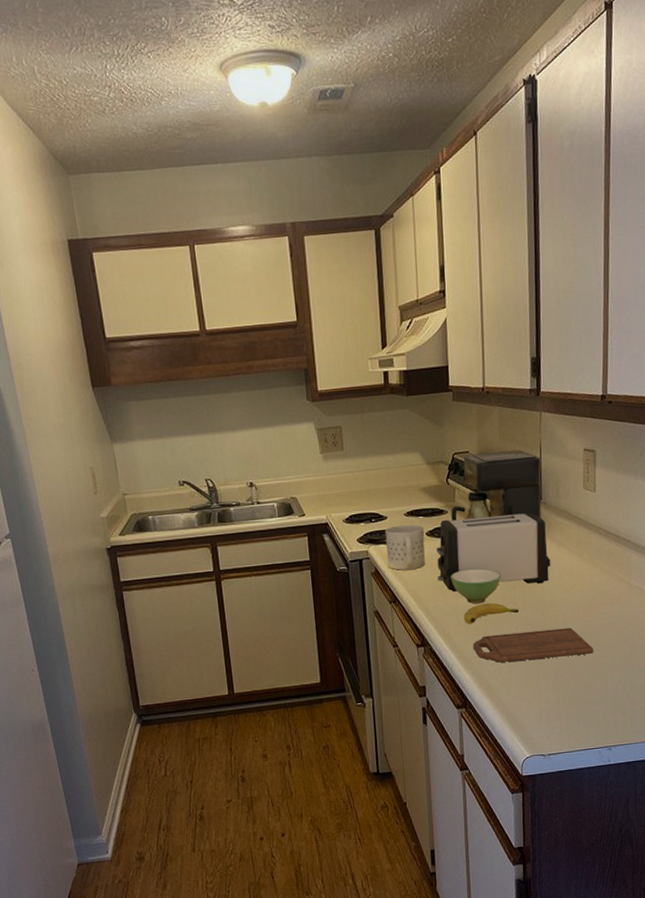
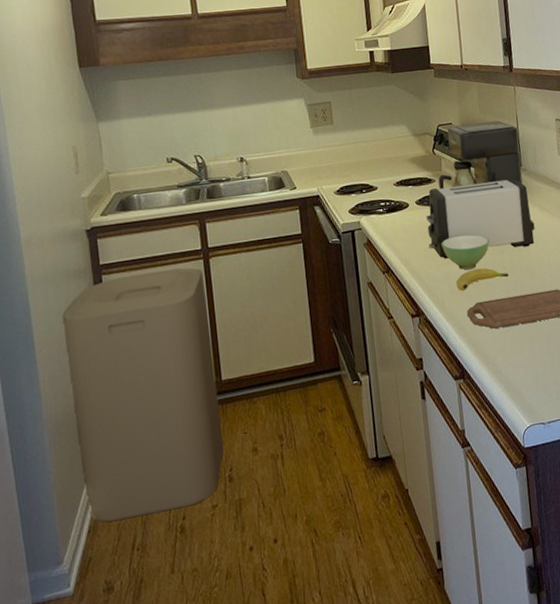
trash can: none [90,588,236,806] -> present [63,268,224,522]
mug: present [385,524,425,571] -> none [375,193,416,240]

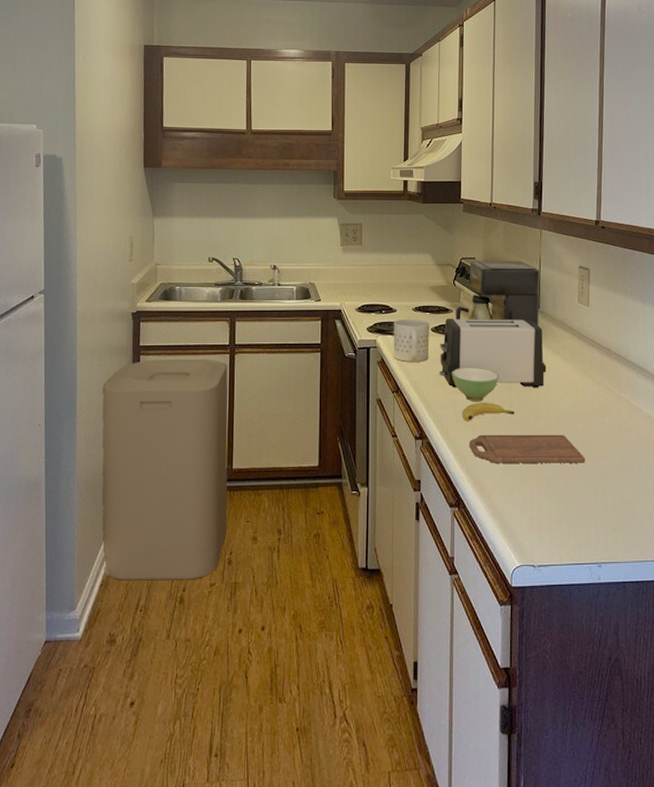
mug: none [375,193,416,240] -> present [393,318,430,362]

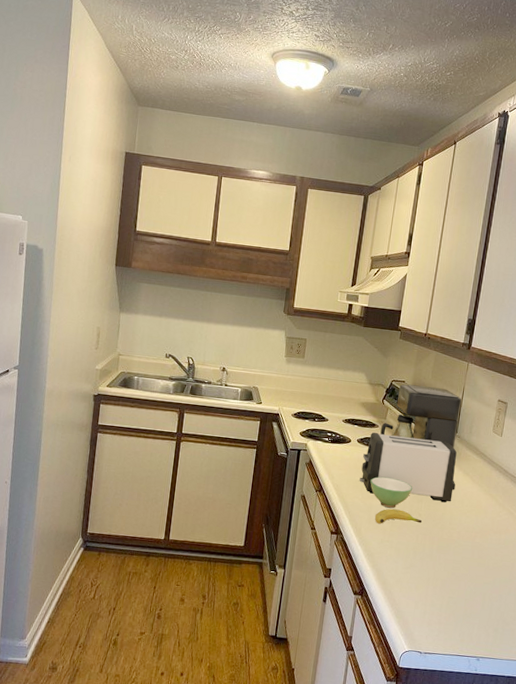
trash can: present [103,358,228,581] -> none [51,438,174,628]
mug: present [393,318,430,362] -> none [320,428,357,468]
cutting board: present [469,434,585,463] -> none [377,536,479,572]

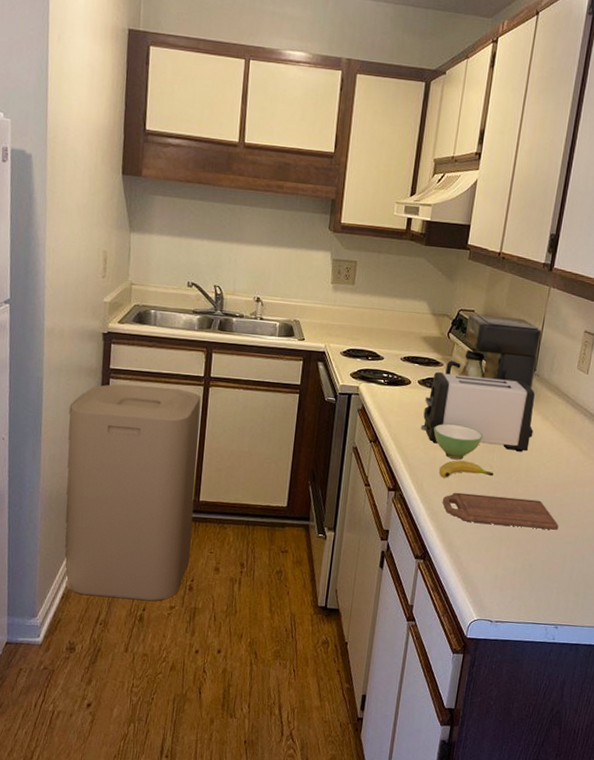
trash can: none [51,438,174,628] -> present [65,384,202,602]
cutting board: none [377,536,479,572] -> present [442,492,559,530]

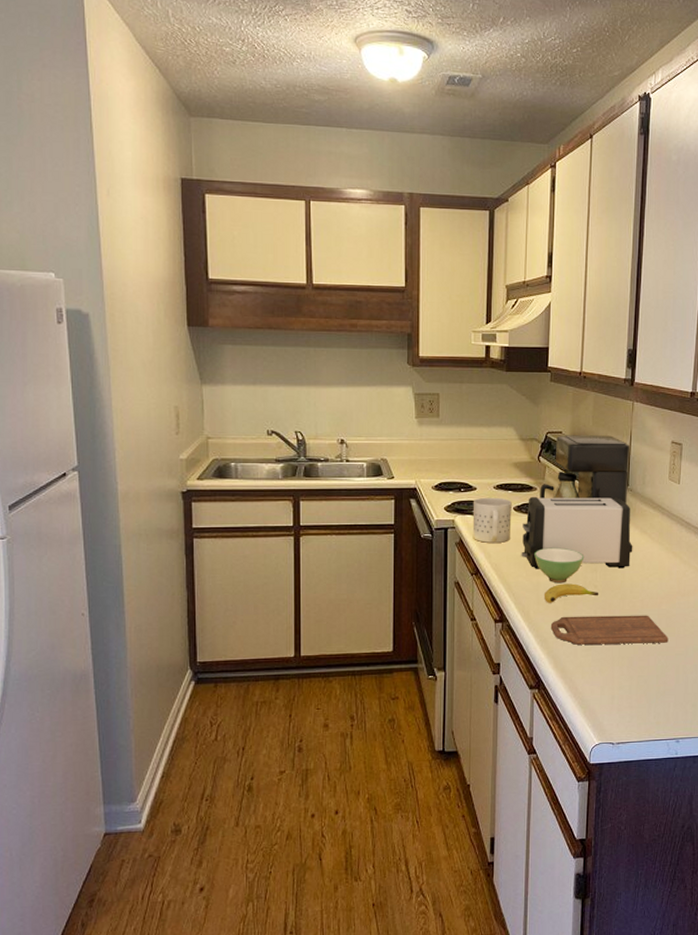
trash can: present [65,384,202,602] -> none [153,541,296,772]
mug: none [375,367,417,414] -> present [472,497,512,543]

